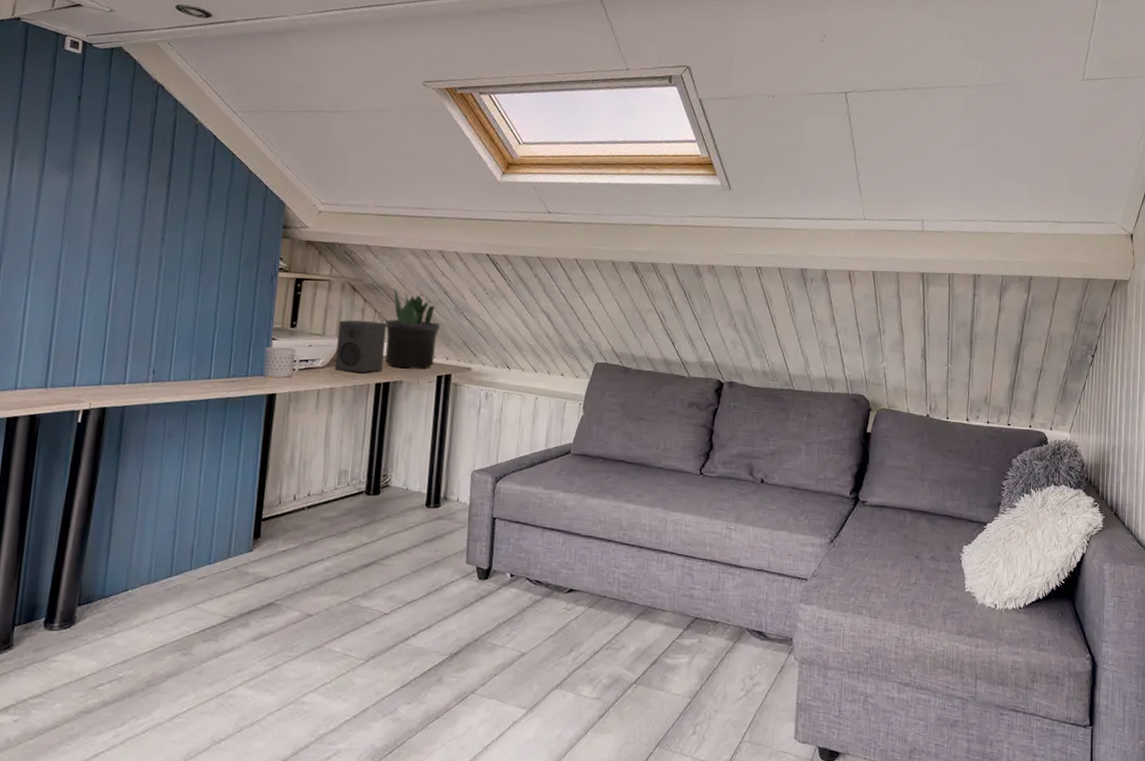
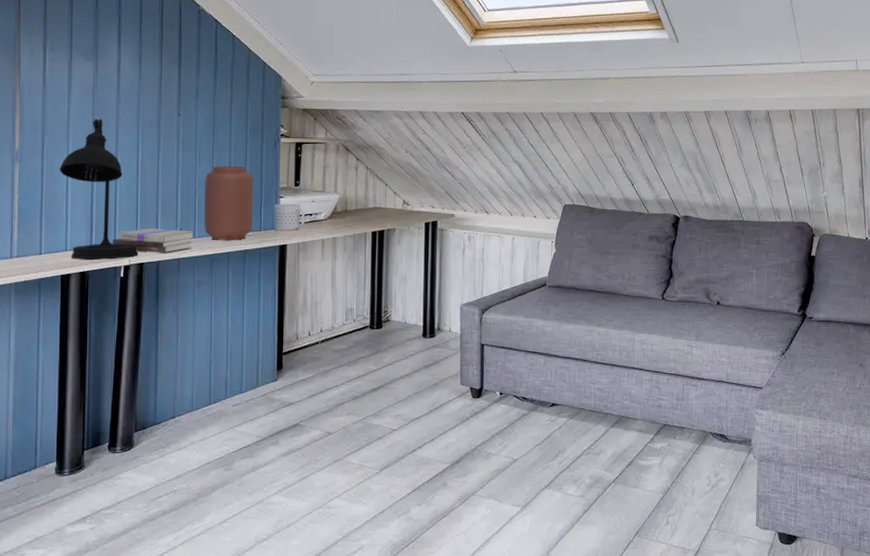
desk lamp: none [16,239,102,402] -> present [59,118,138,260]
books: none [71,367,169,397] -> present [112,228,194,253]
vase: none [181,299,244,386] -> present [204,165,254,240]
speaker: present [335,320,387,374] -> none [336,176,378,224]
planter: present [384,288,441,370] -> none [376,147,425,218]

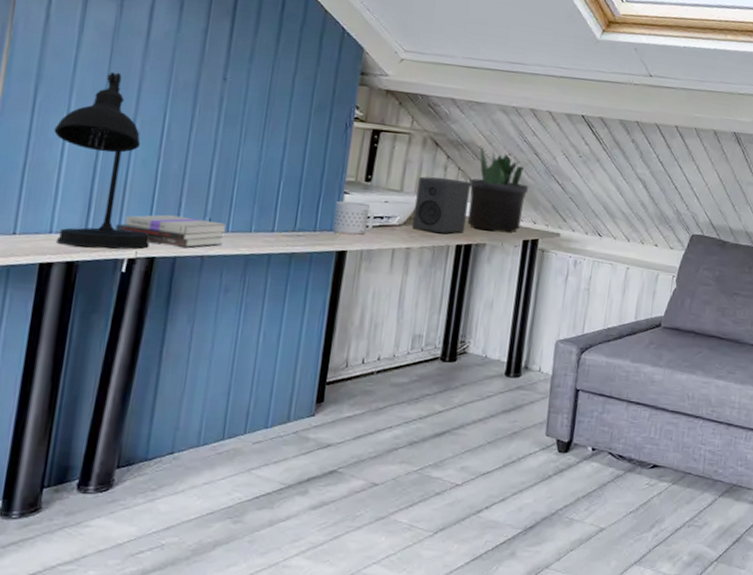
vase: present [204,165,254,240] -> none [241,147,314,240]
speaker: none [336,176,378,224] -> present [412,176,471,234]
planter: none [376,147,425,218] -> present [467,145,529,233]

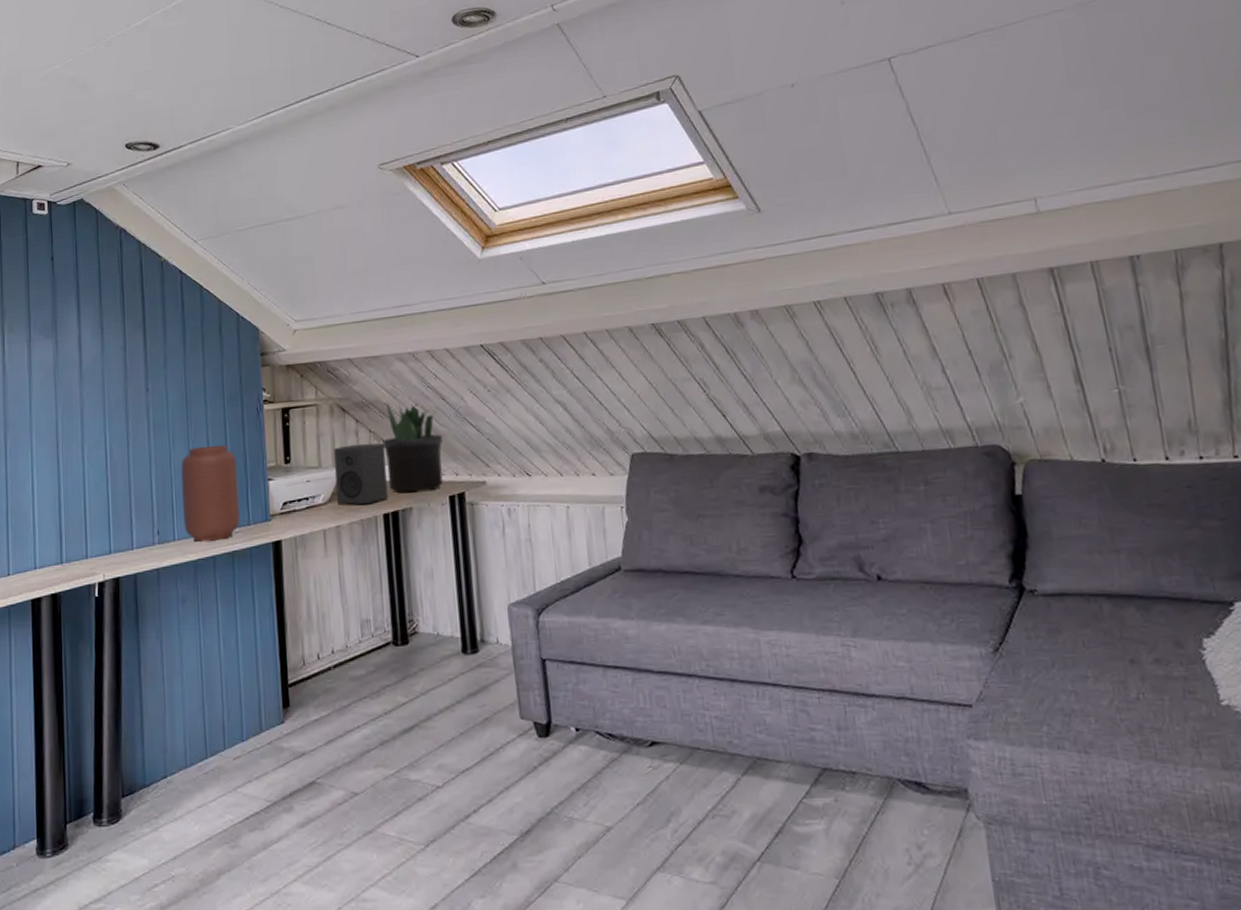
desk lamp: present [54,71,150,250] -> none [24,405,113,579]
books: present [115,214,227,248] -> none [84,532,173,564]
vase: none [241,147,314,240] -> present [181,444,240,542]
mug: present [332,200,374,235] -> none [262,486,300,523]

